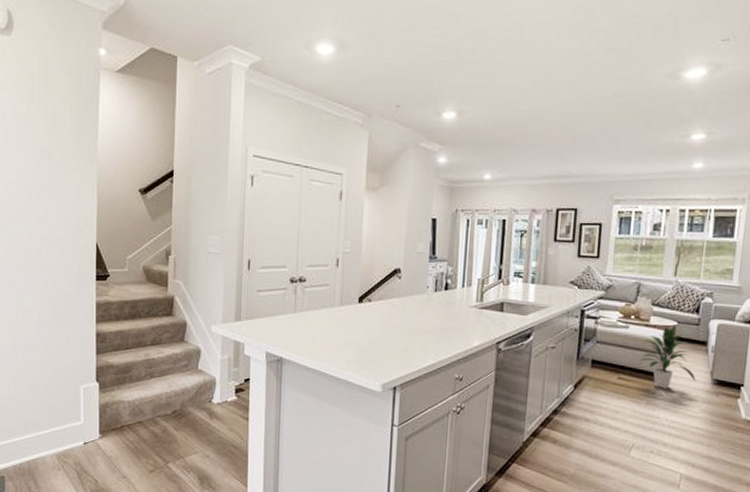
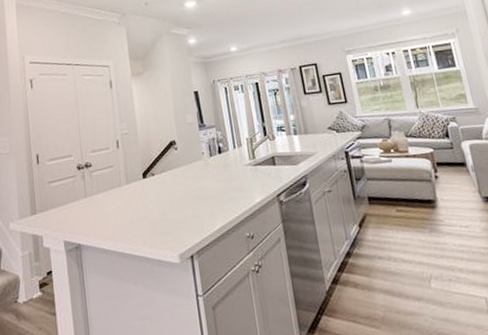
indoor plant: present [639,326,697,389] -> none [407,152,469,214]

